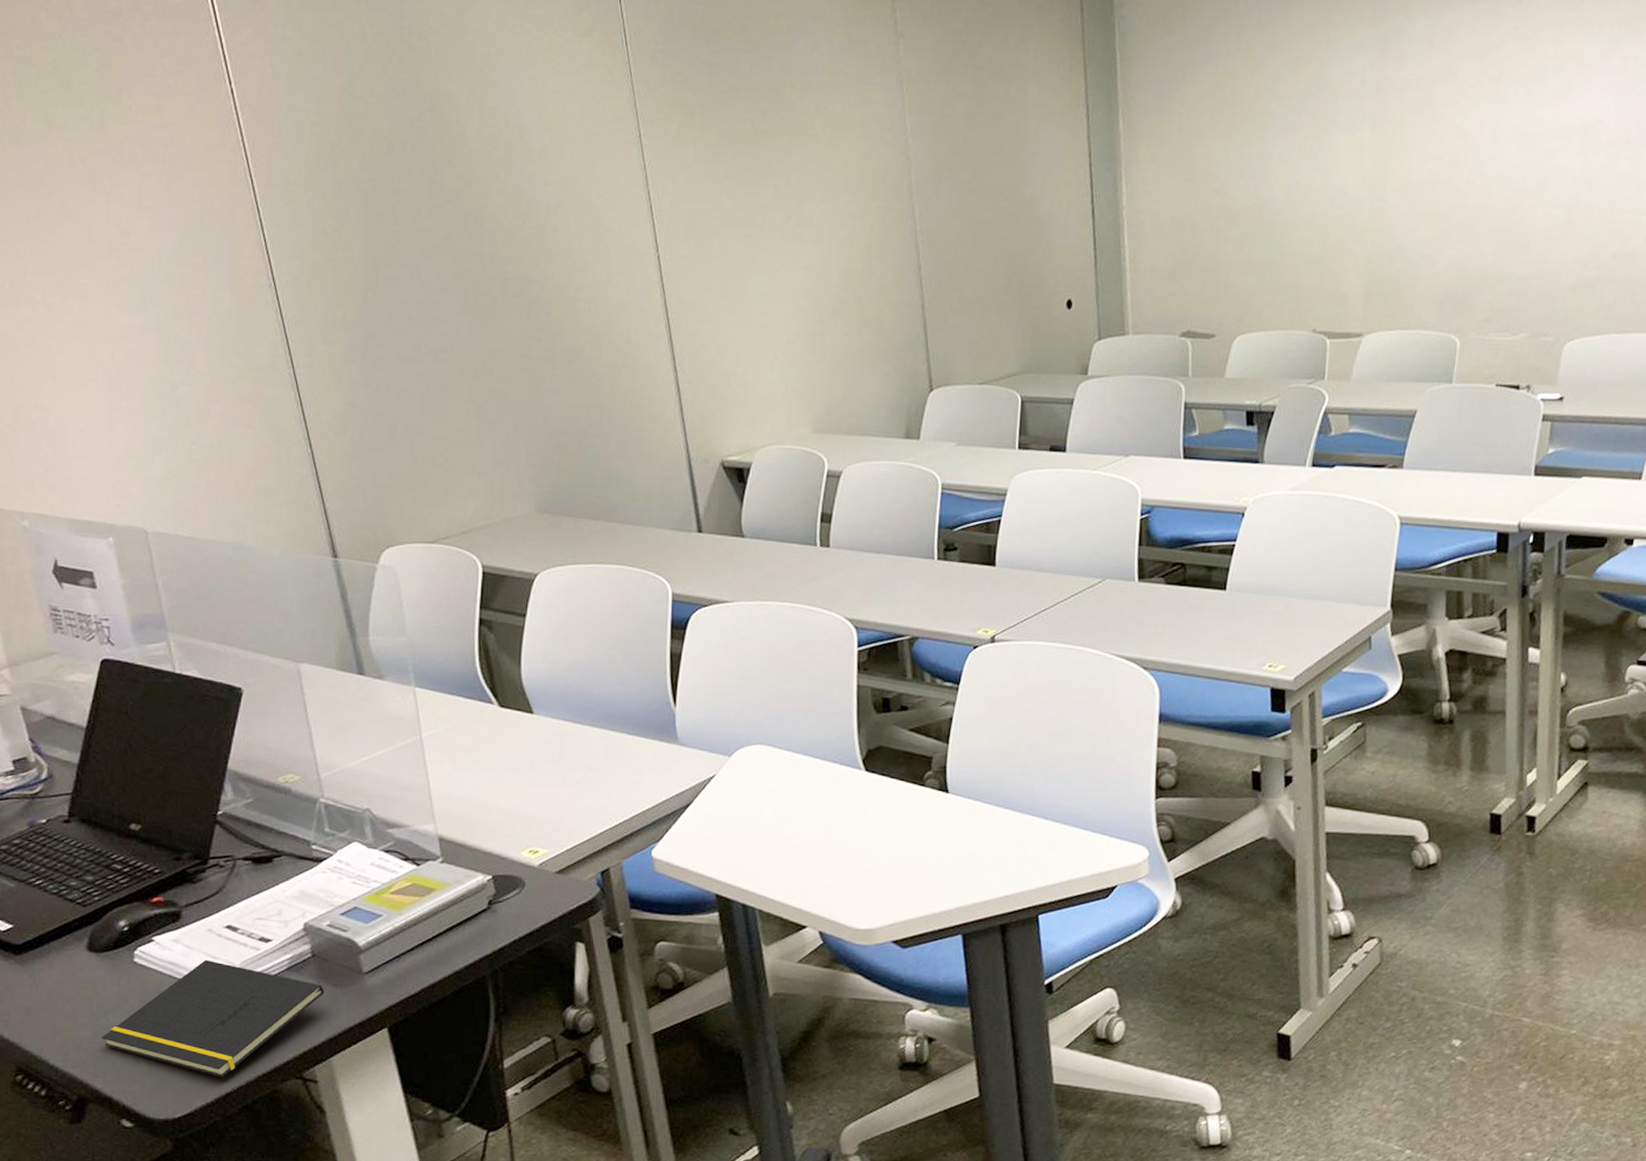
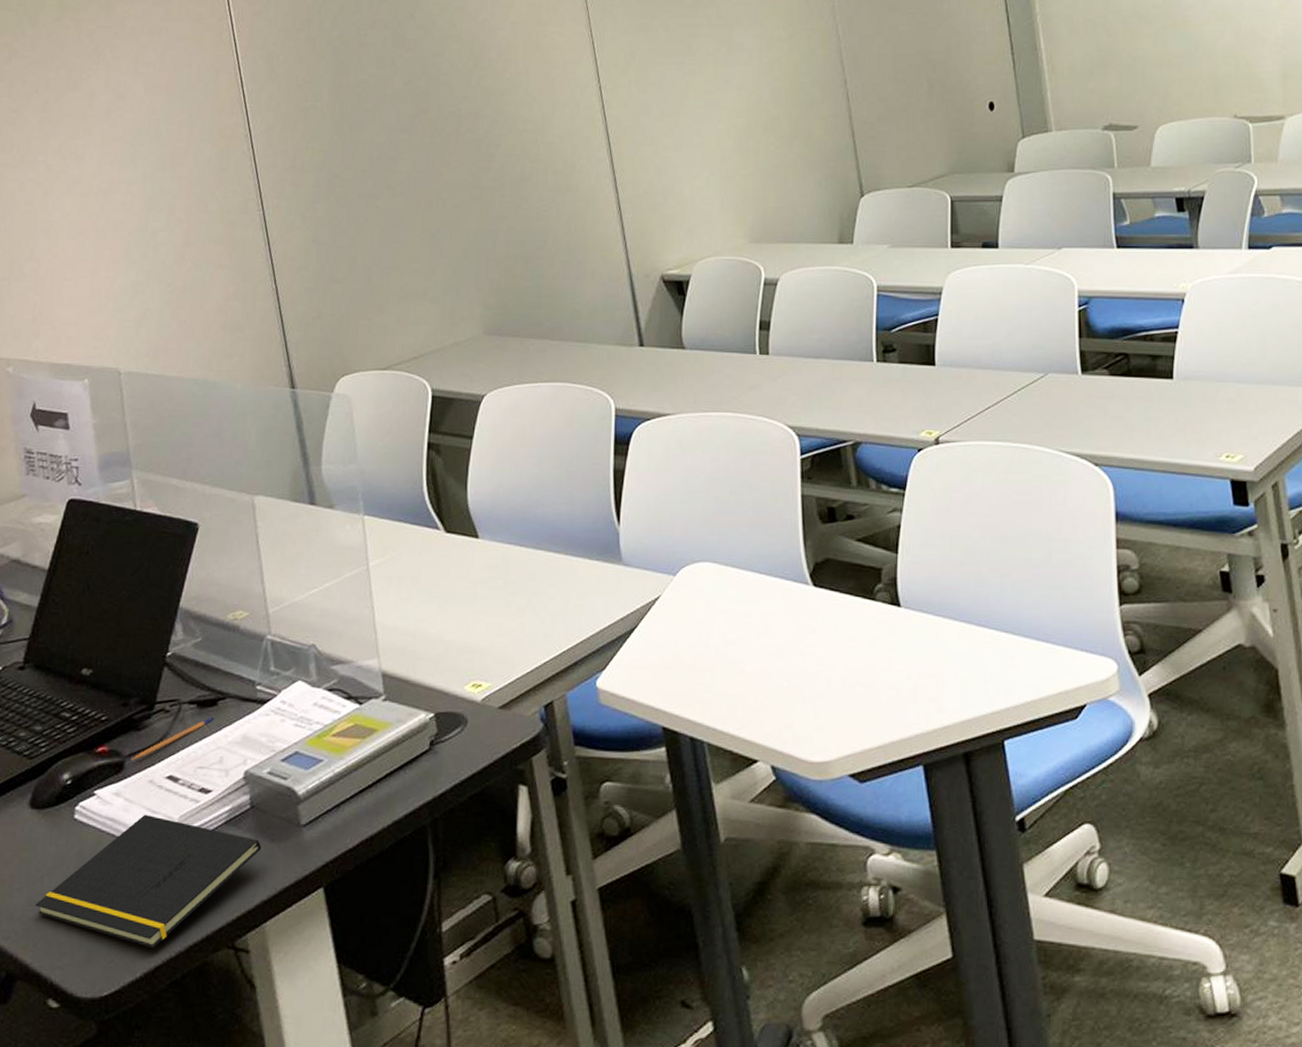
pen: none [188,872,270,911] -> present [132,717,214,760]

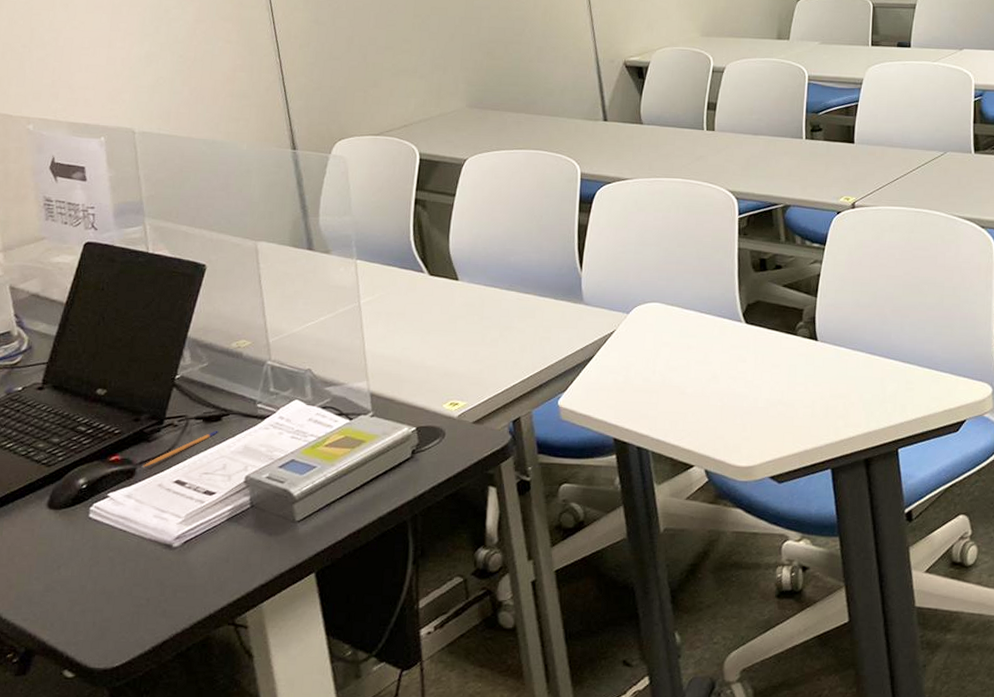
notepad: present [35,814,262,948] -> none [52,513,260,625]

